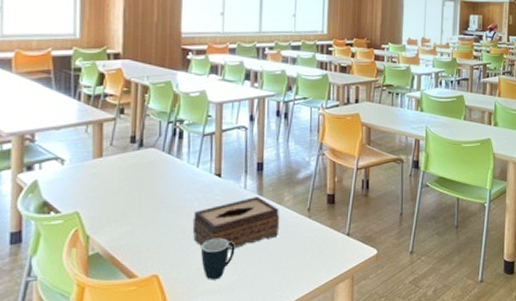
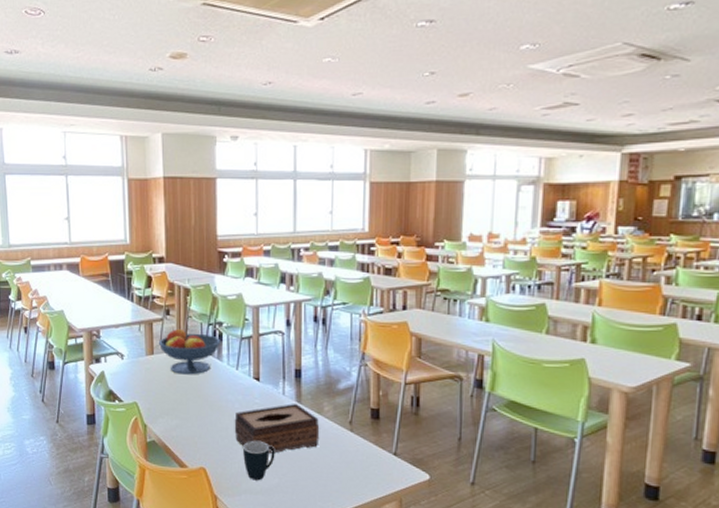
fruit bowl: none [110,127,182,177] -> present [159,328,221,375]

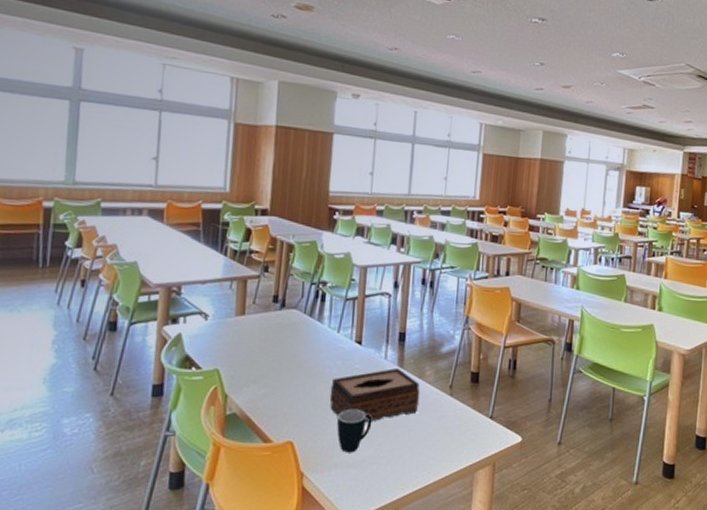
fruit bowl: present [159,328,221,375] -> none [252,286,324,338]

